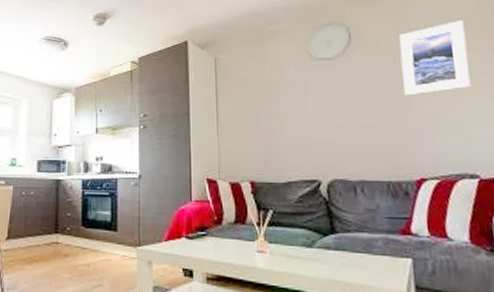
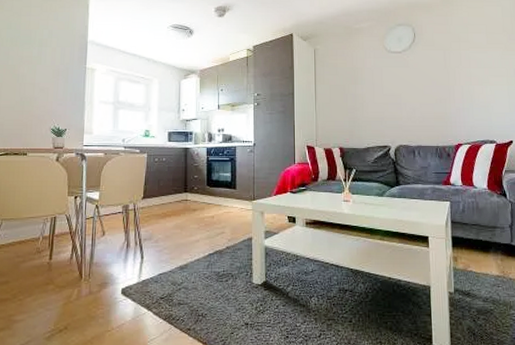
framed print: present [399,21,471,96] -> none [448,27,494,82]

